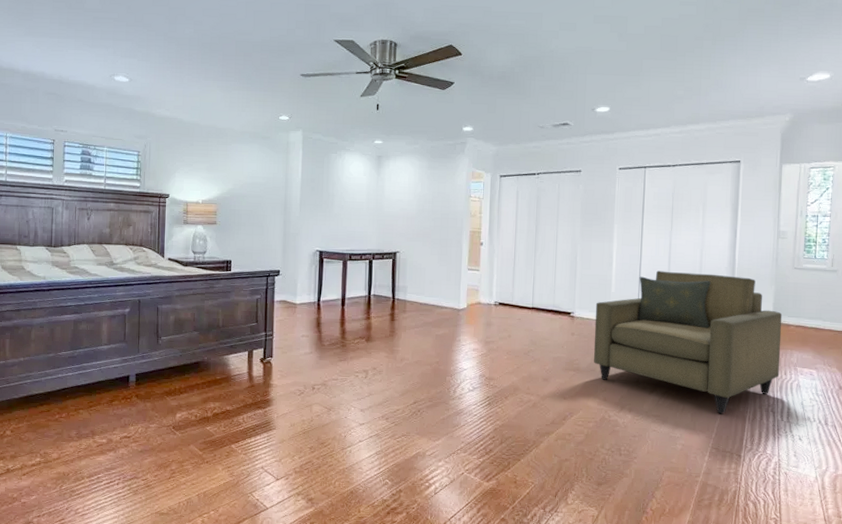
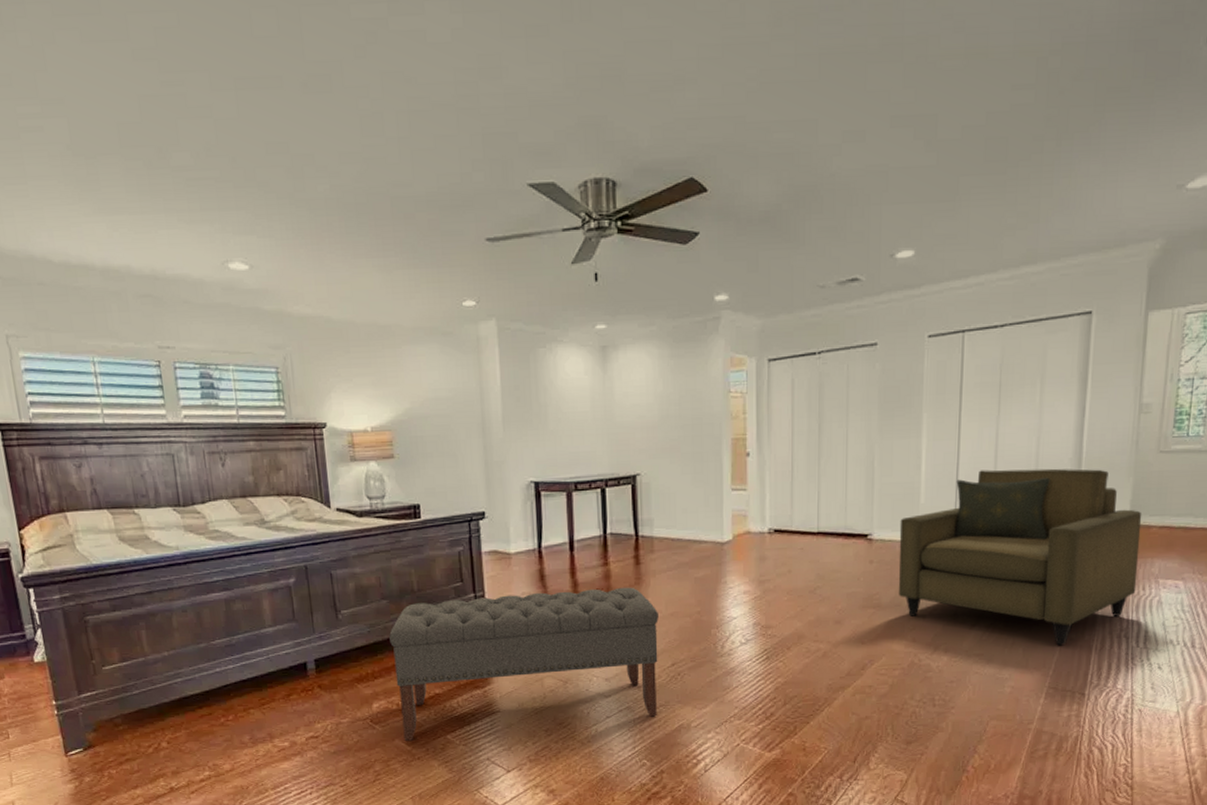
bench: none [196,336,406,447] -> present [389,587,658,741]

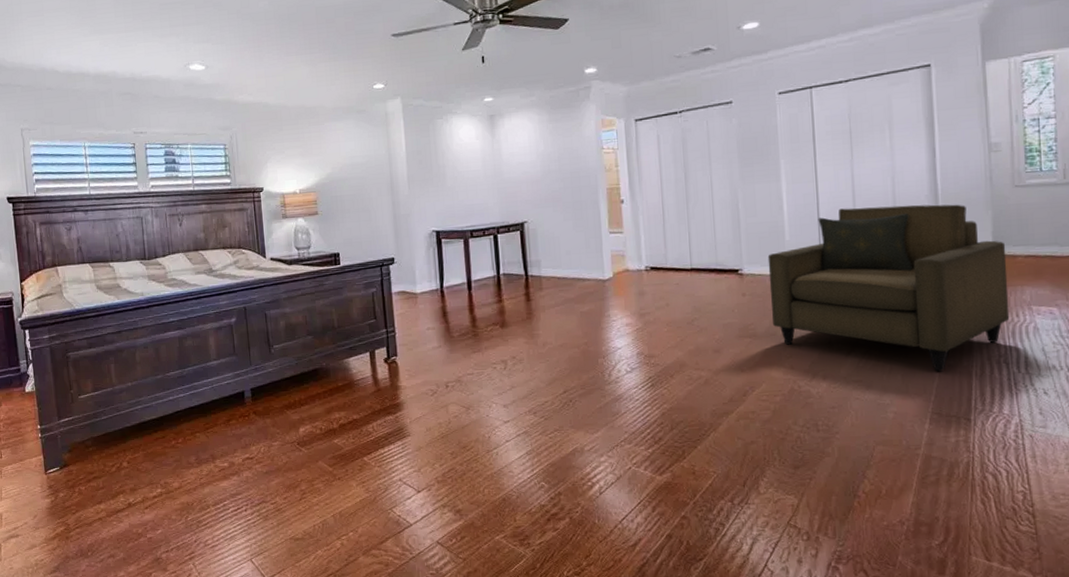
bench: present [389,587,658,741] -> none [314,321,552,462]

